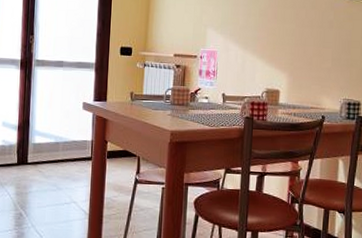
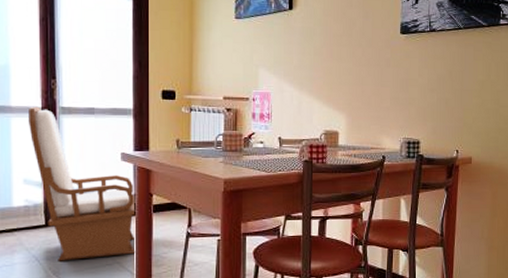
armchair: none [9,58,93,197] -> present [29,106,137,261]

